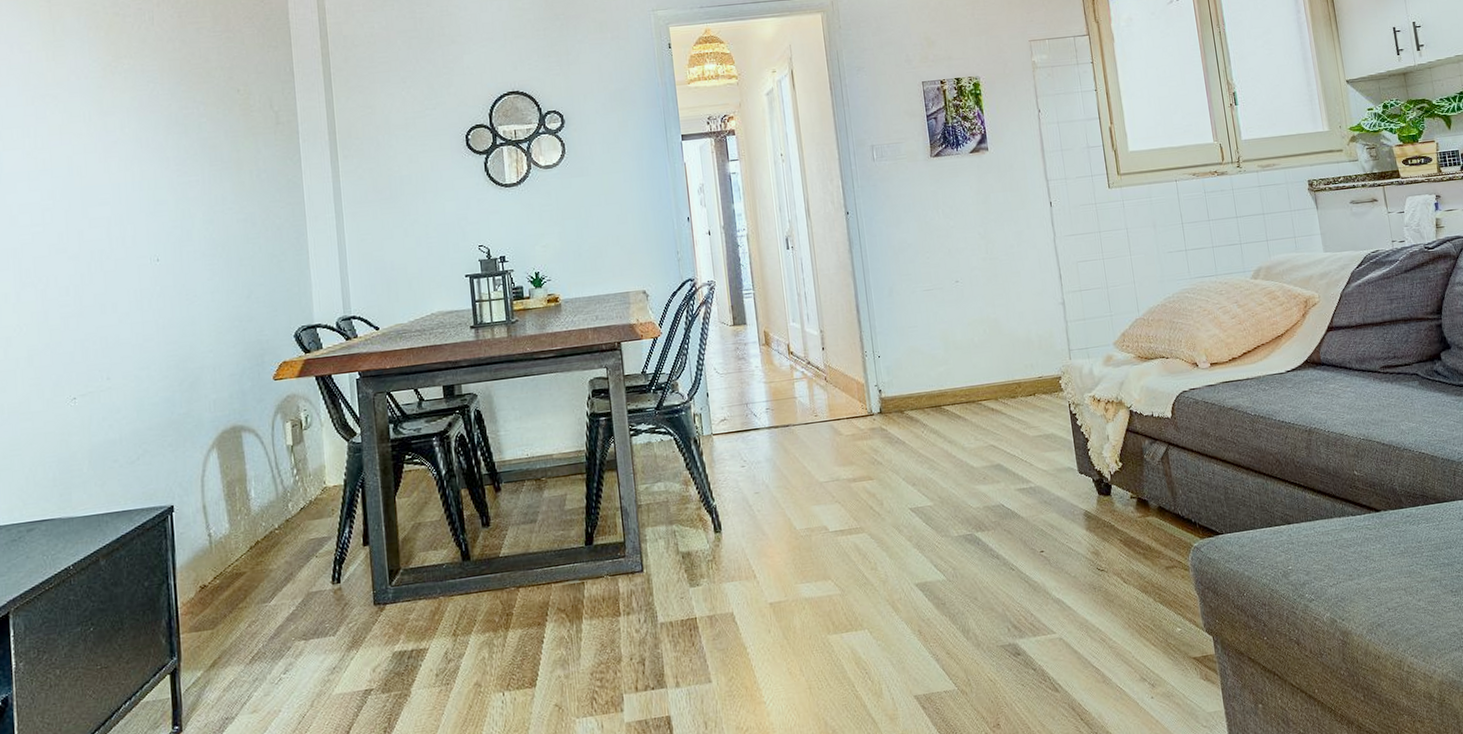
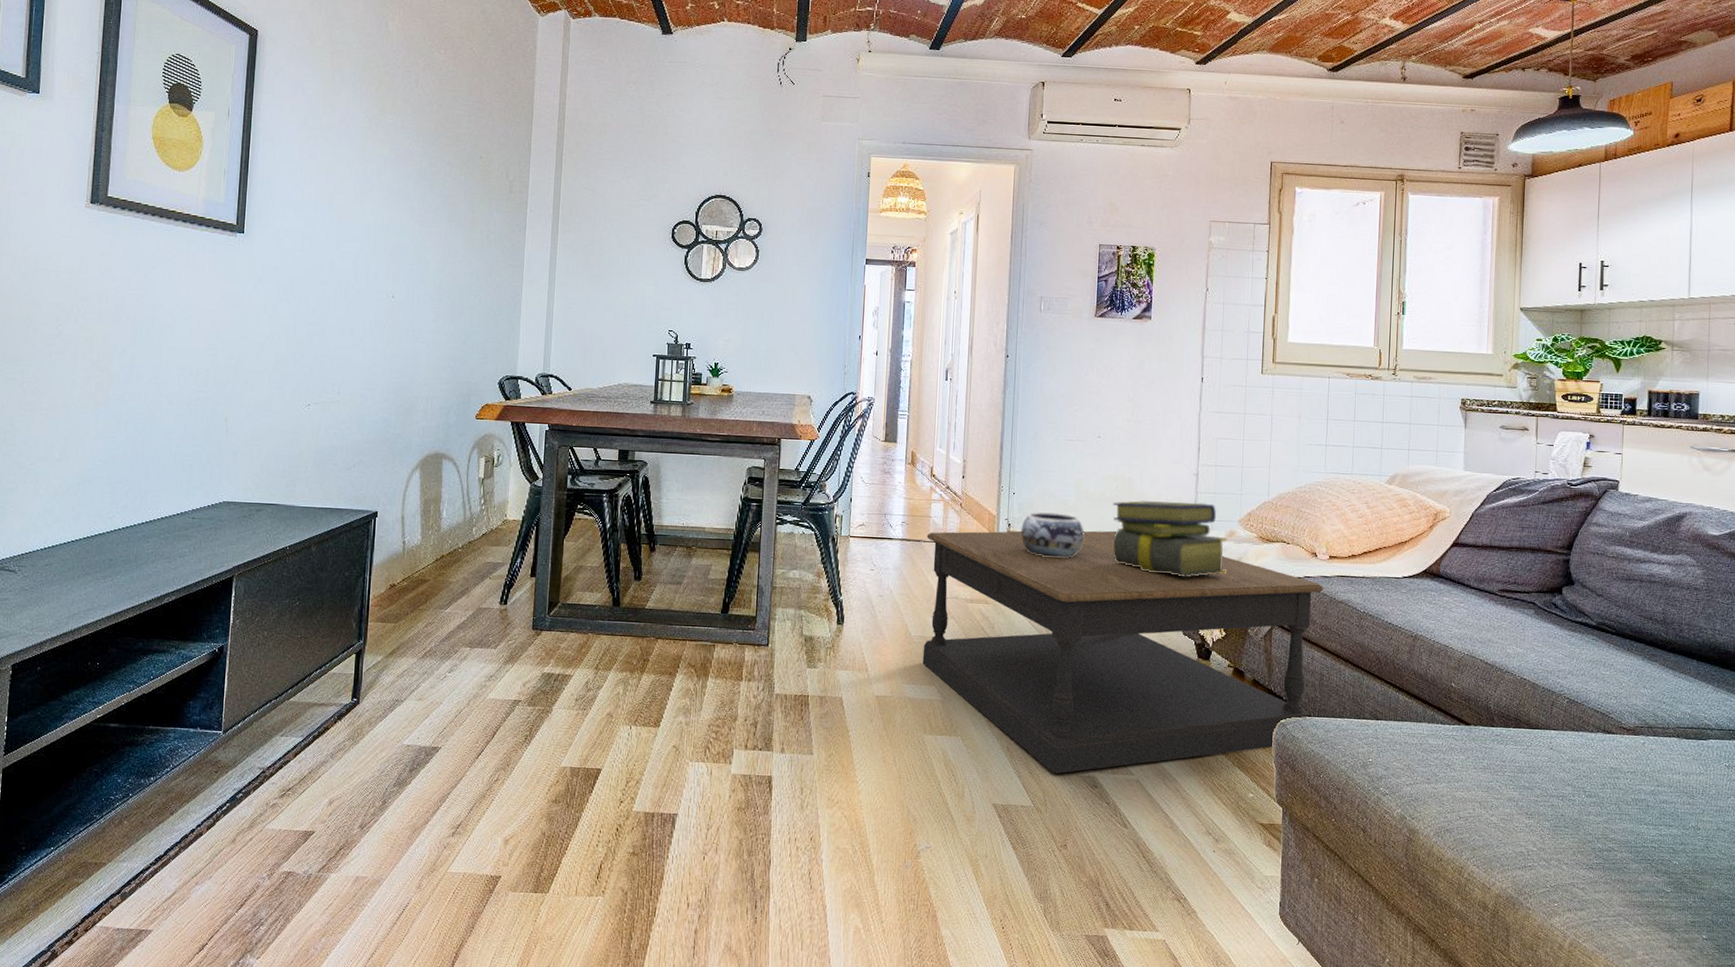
coffee table: none [795,376,1225,649] -> present [922,530,1324,773]
decorative bowl: none [893,368,961,419] -> present [1021,512,1084,559]
stack of books: none [983,331,1112,414] -> present [1113,500,1228,577]

